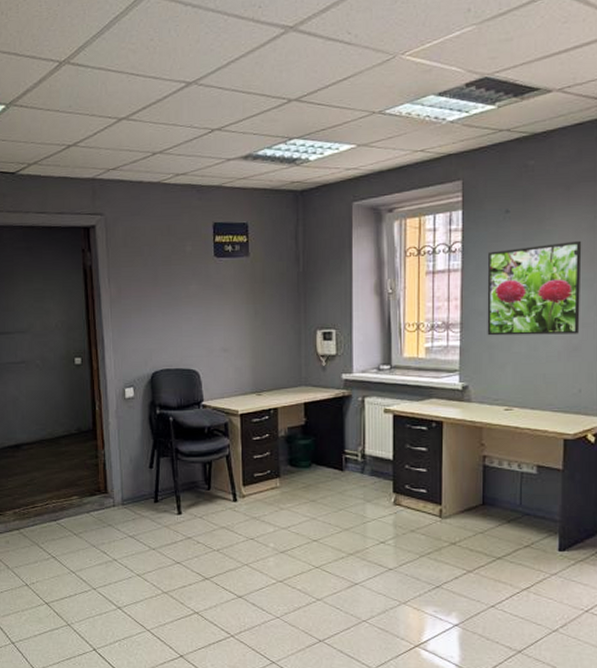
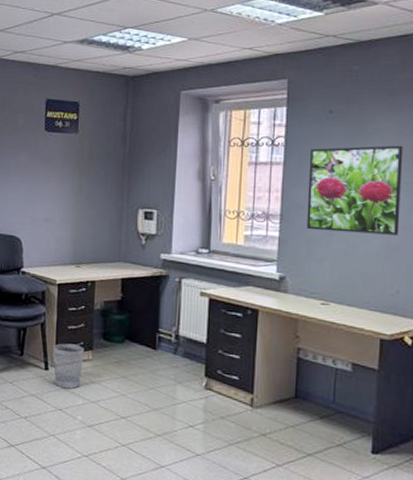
wastebasket: none [240,473,272,518] -> present [53,343,85,389]

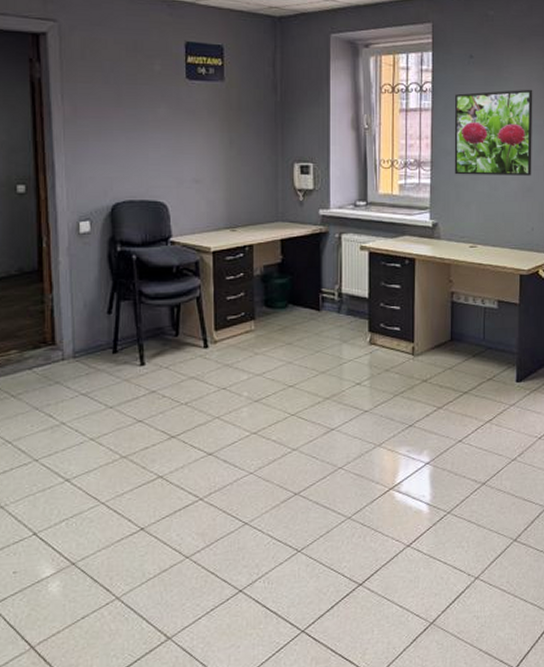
wastebasket: present [53,343,85,389] -> none [212,316,246,365]

